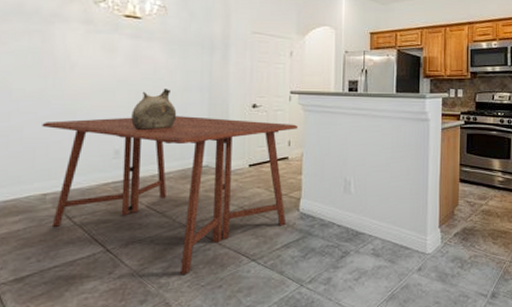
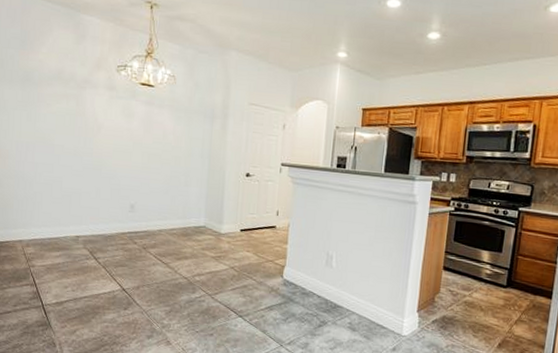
dining table: present [42,116,298,275] -> none [76,174,286,320]
ceramic jug: present [131,89,177,130] -> none [144,153,181,189]

